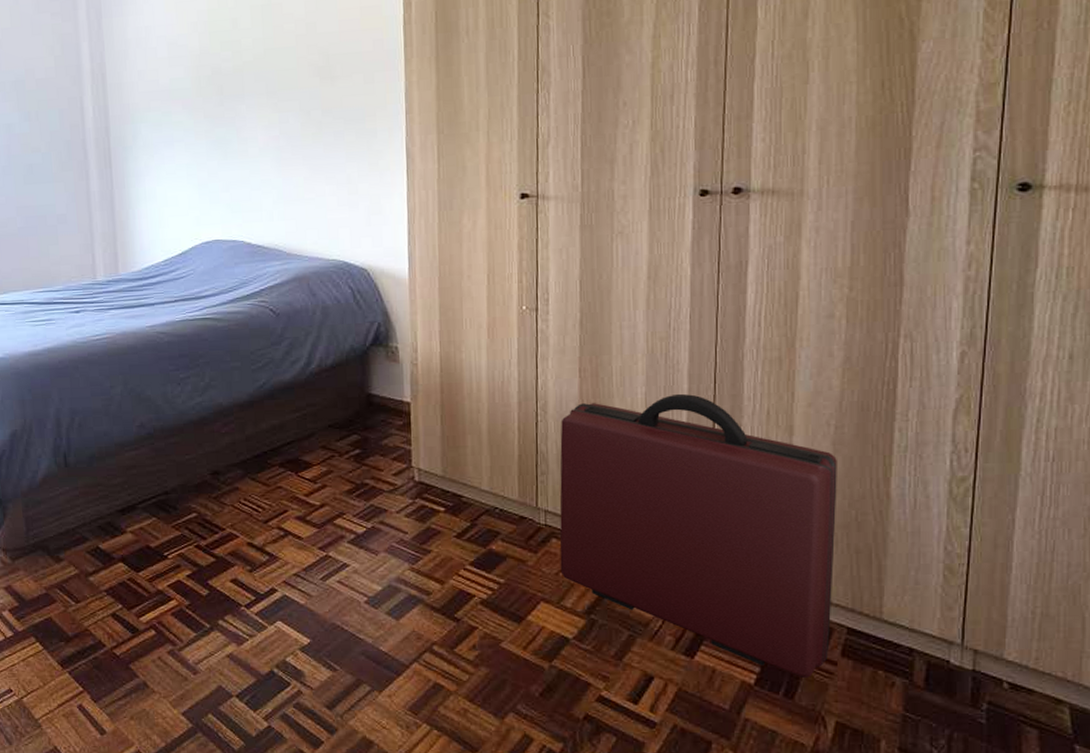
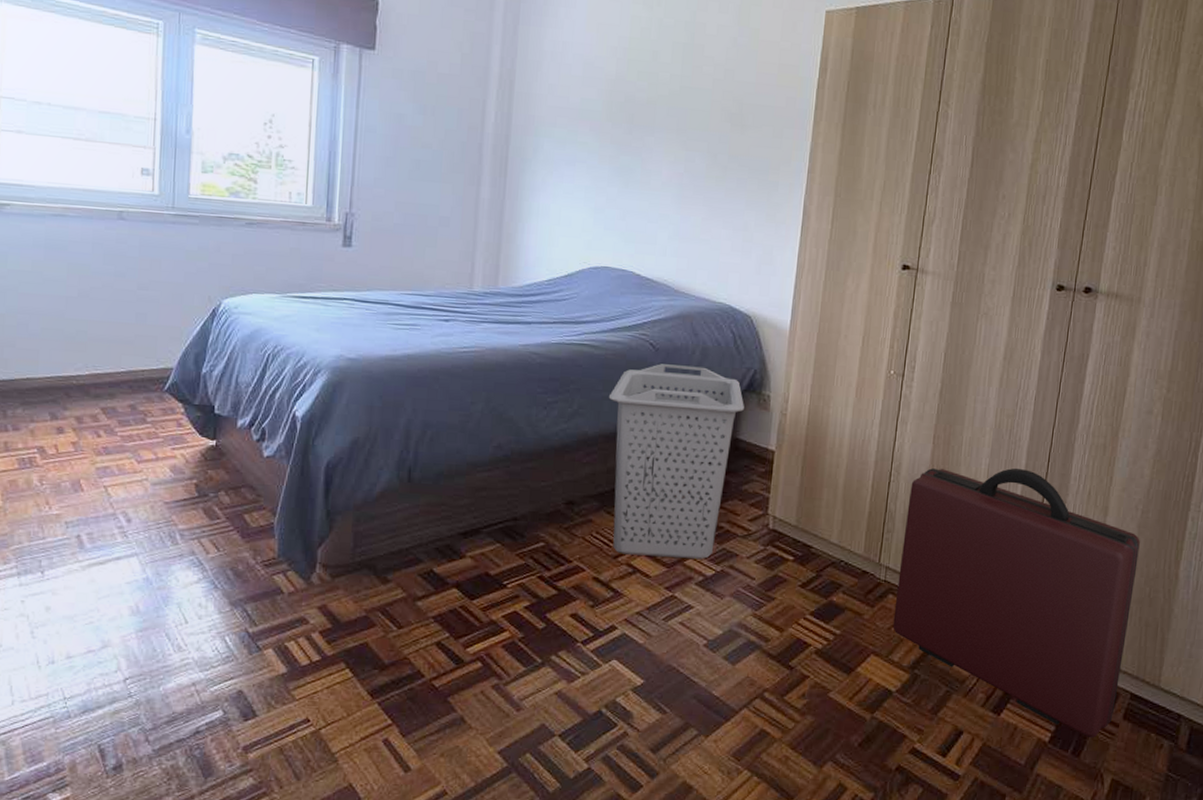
laundry basket: none [237,326,373,518] -> present [608,364,744,560]

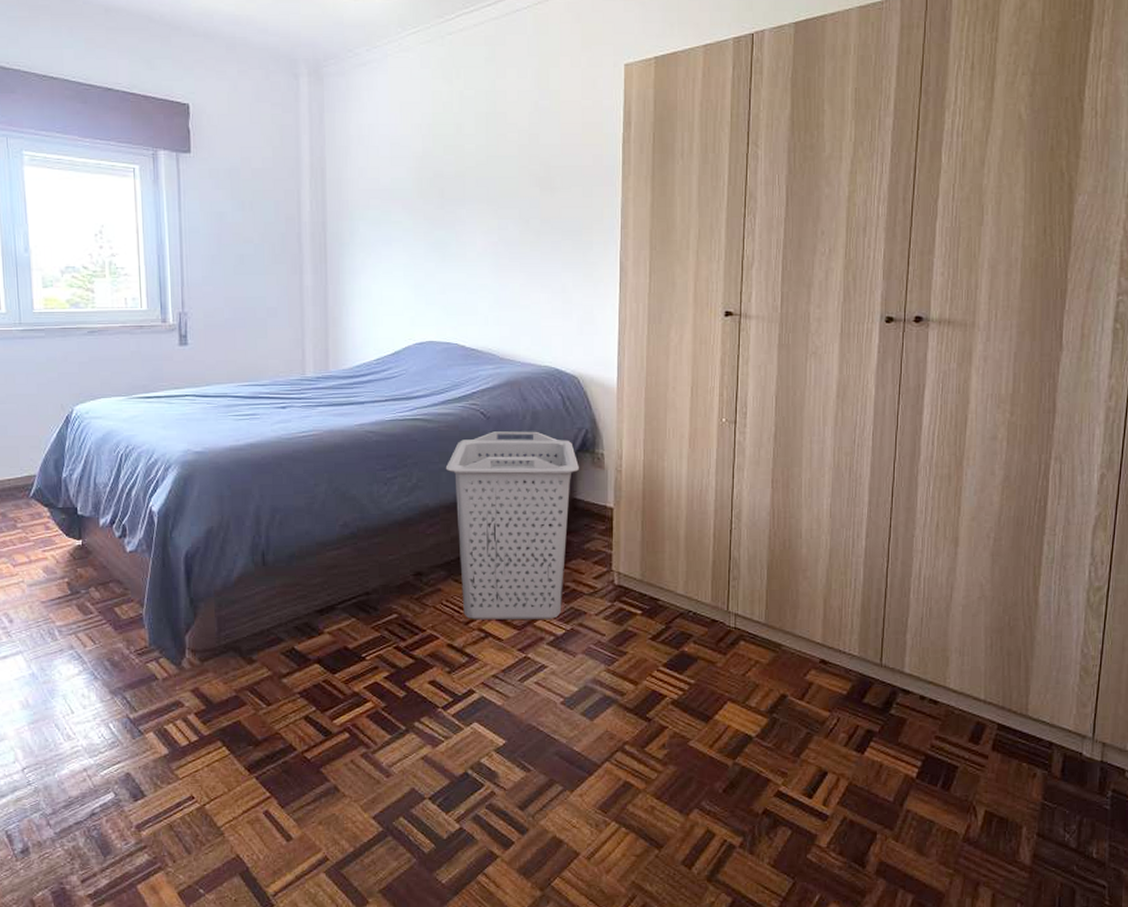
briefcase: present [892,468,1140,737] -> none [747,505,995,770]

